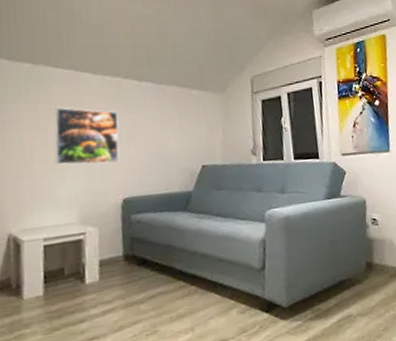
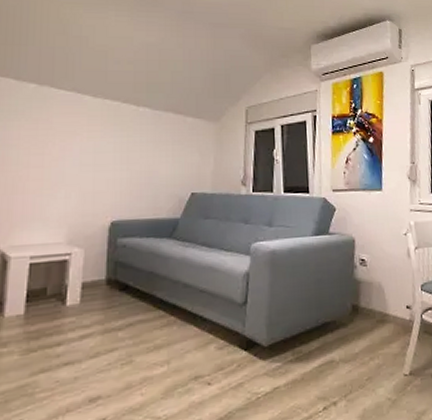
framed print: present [54,107,119,165] -> none [49,127,113,185]

